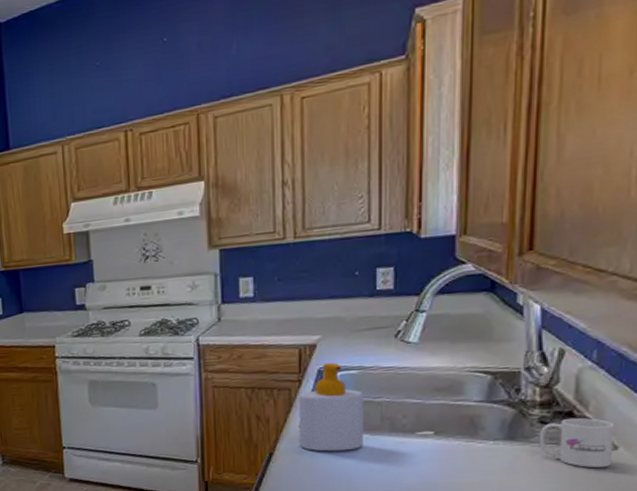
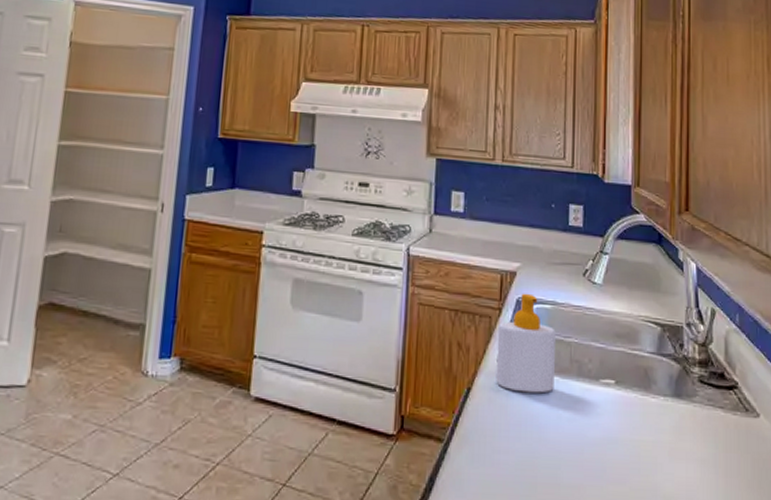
mug: present [538,417,615,468] -> none [699,379,757,435]

